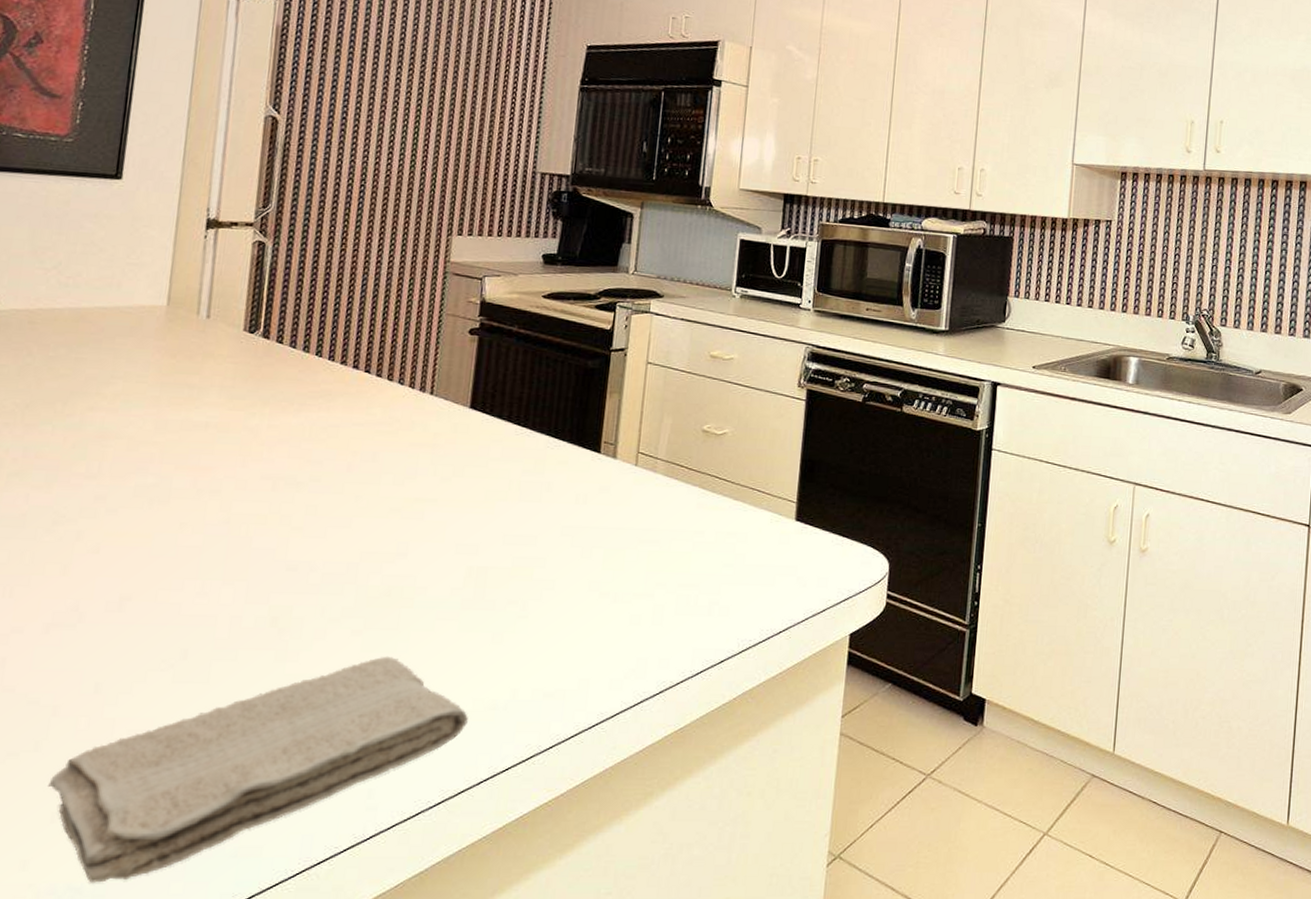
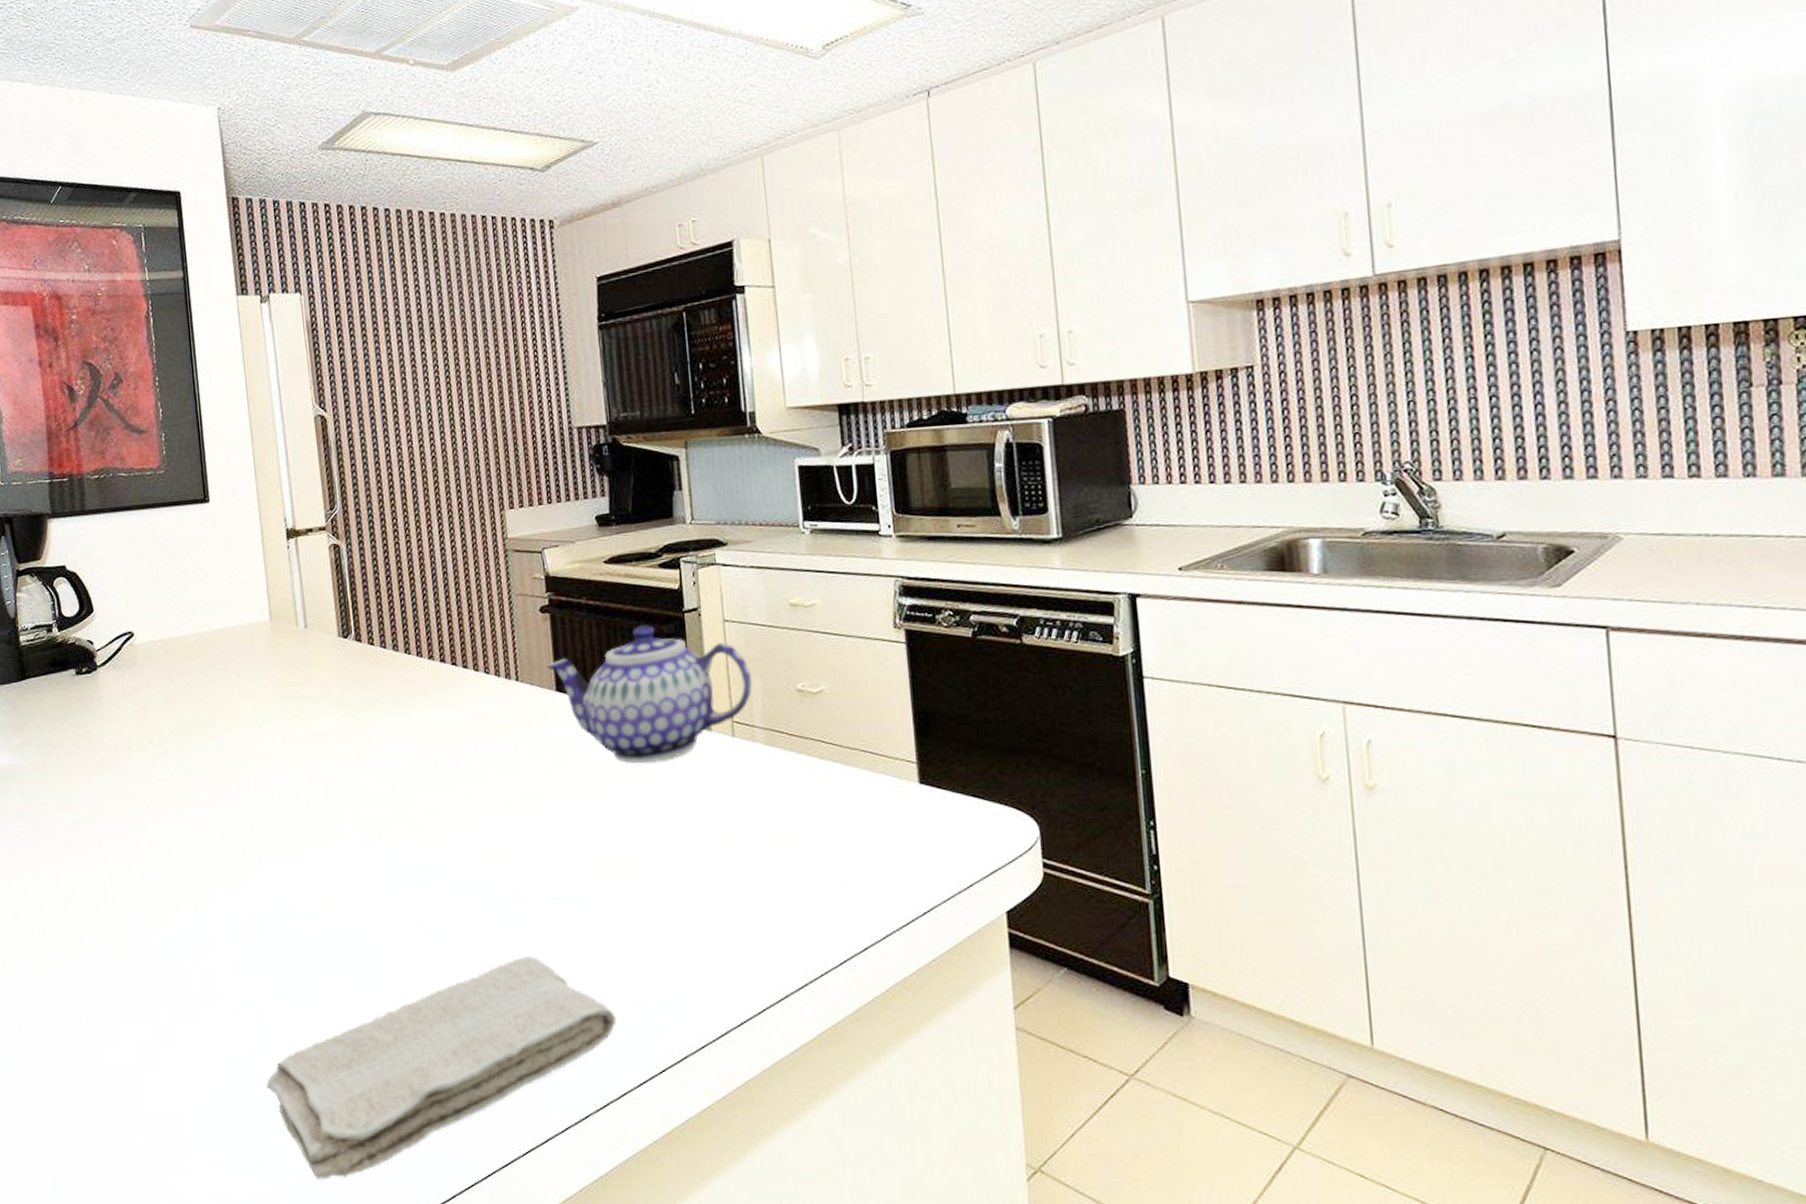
teapot: none [464,357,664,482] -> present [546,625,753,763]

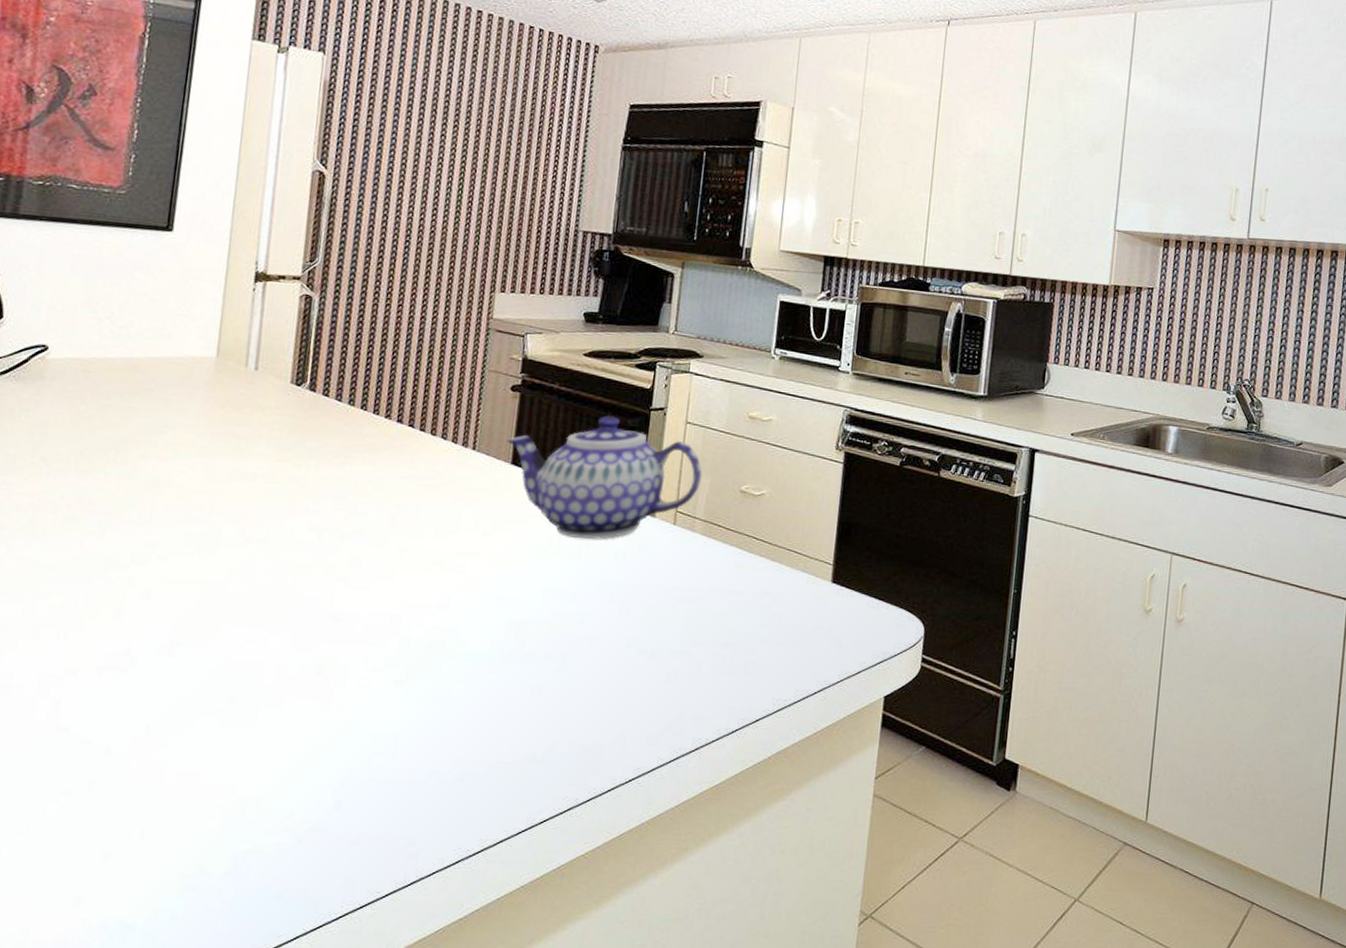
washcloth: present [266,955,616,1180] -> none [101,706,507,920]

